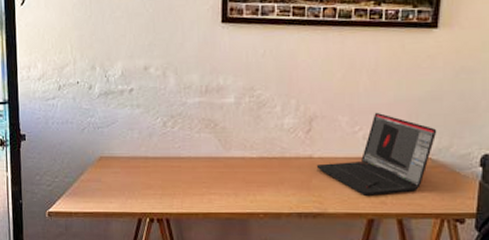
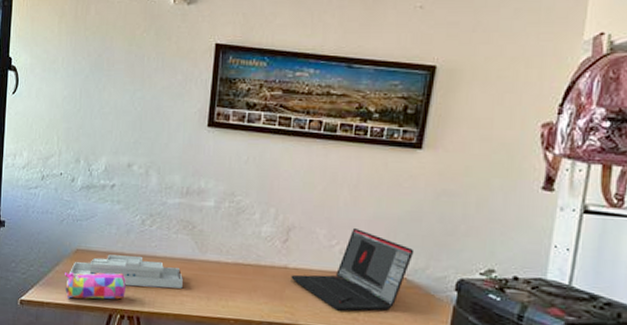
pencil case: none [90,177,153,206] -> present [65,271,126,300]
desk organizer: none [95,158,209,189] -> present [70,254,183,289]

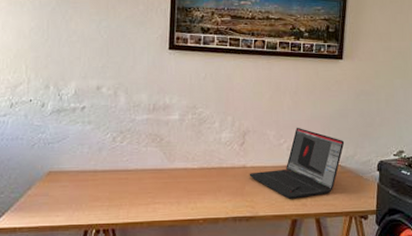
pencil case: present [65,271,126,300] -> none [38,190,100,221]
desk organizer: present [70,254,183,289] -> none [43,171,154,201]

